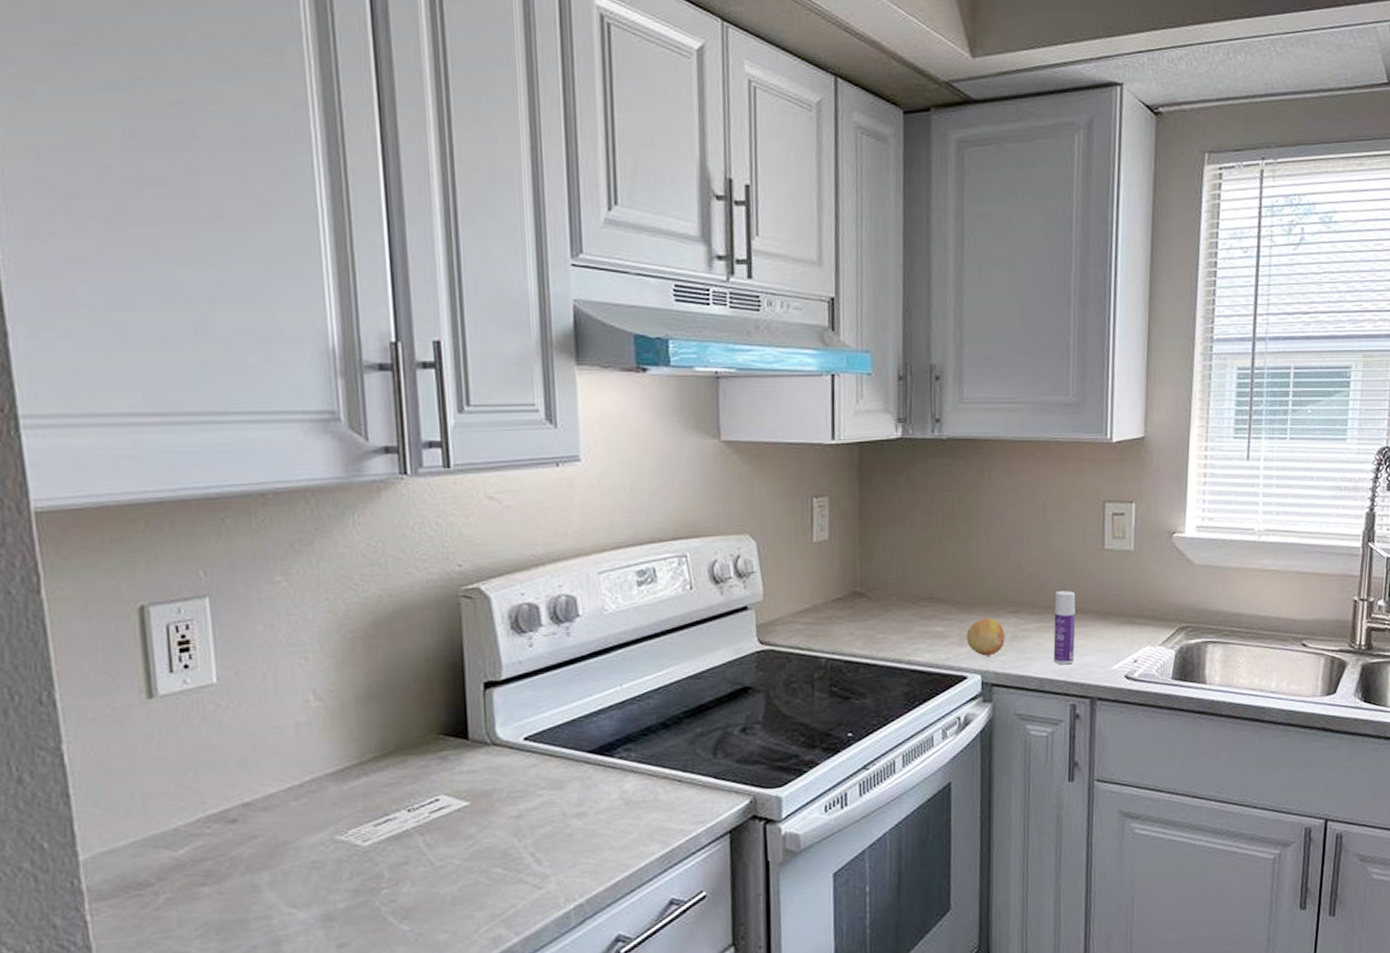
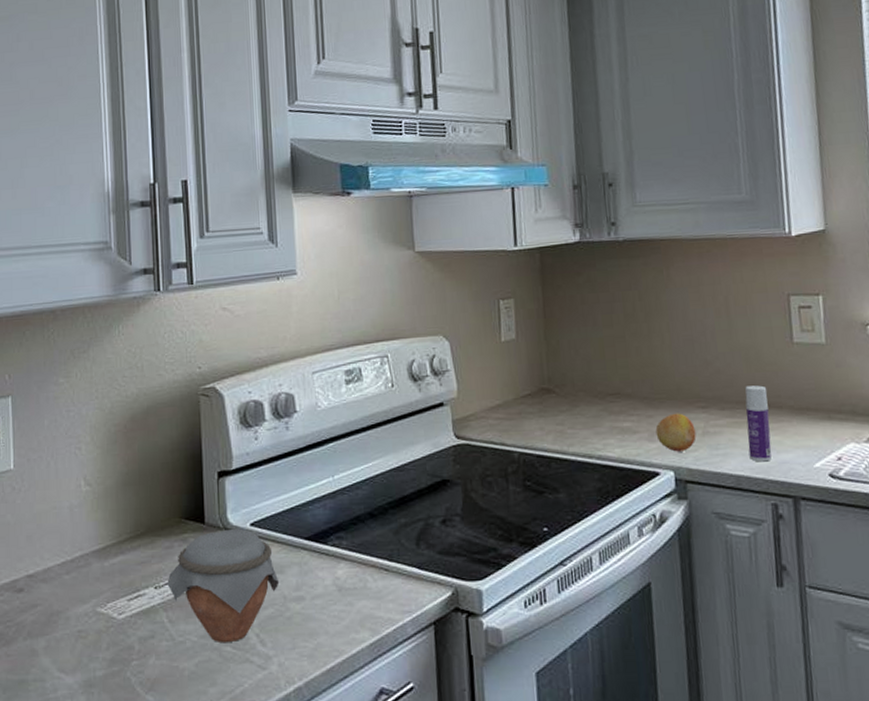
jar: none [423,743,558,865] -> present [167,528,280,643]

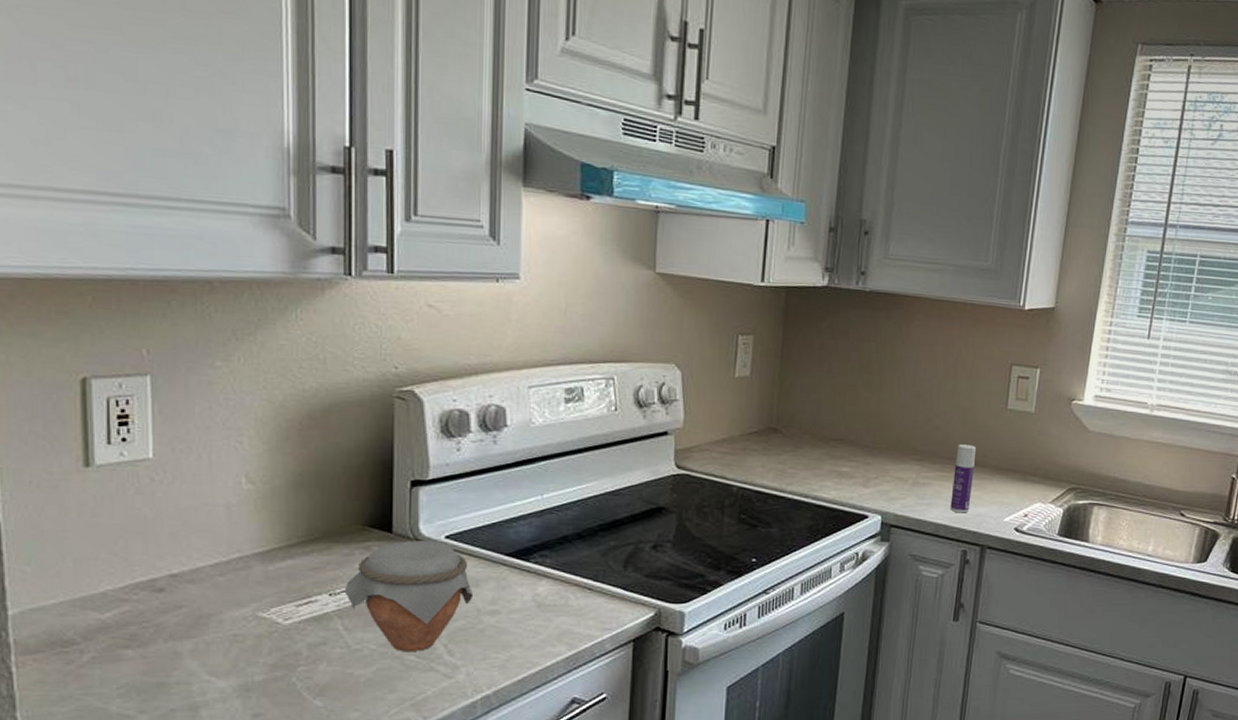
fruit: present [655,413,696,452] -> none [870,463,907,498]

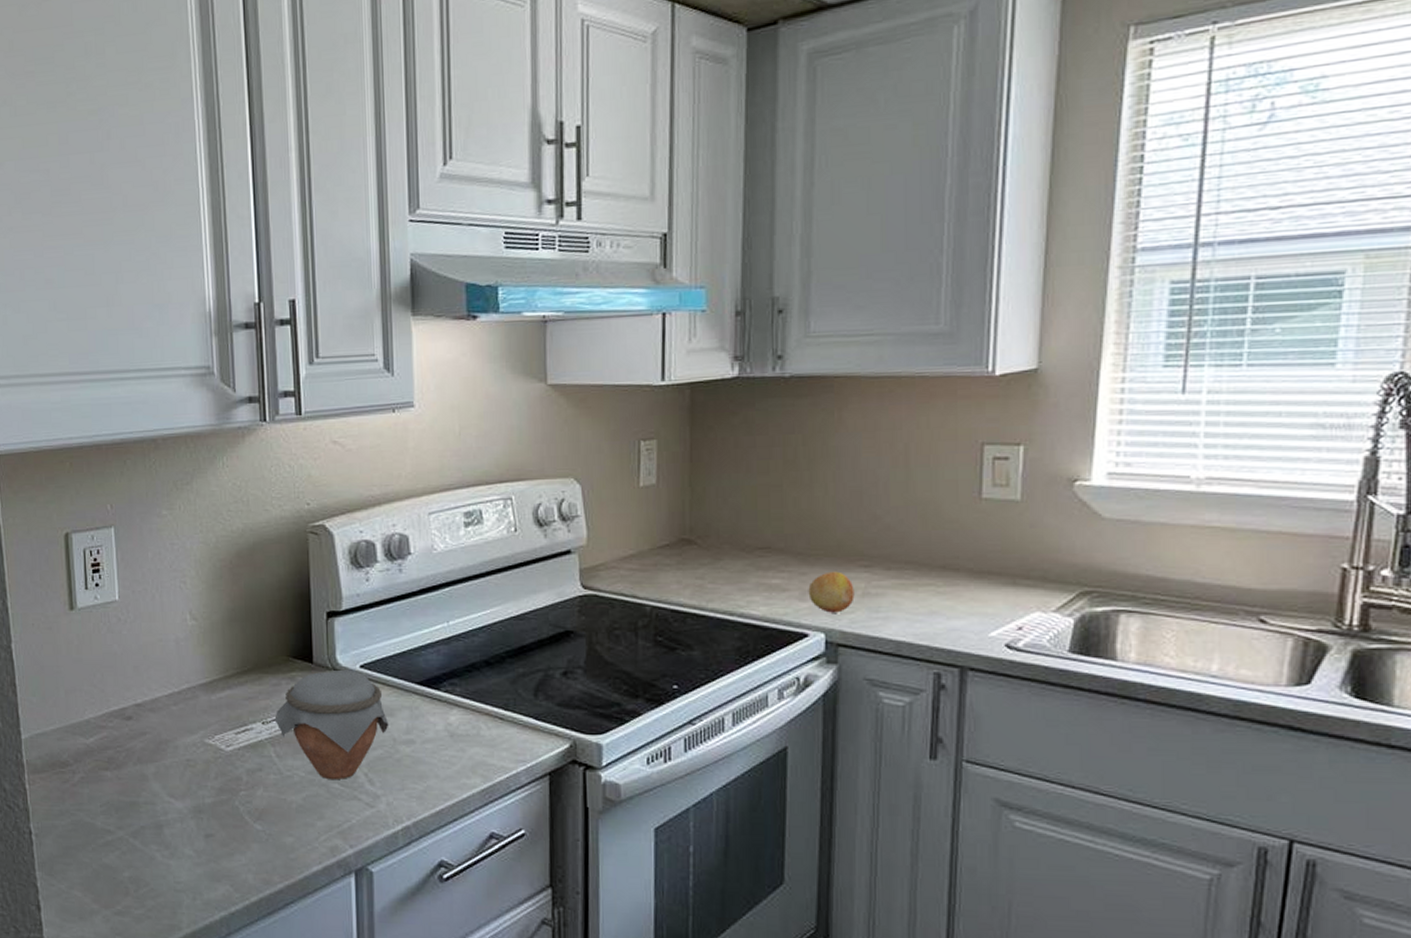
fruit: none [870,463,907,498] -> present [808,571,855,613]
bottle: present [950,444,977,513] -> none [914,545,944,628]

